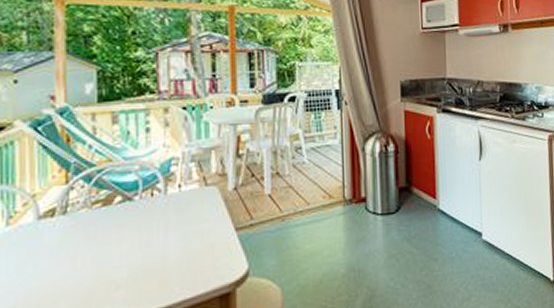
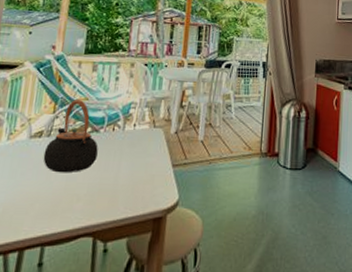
teapot: none [61,162,135,258] -> present [43,100,98,173]

